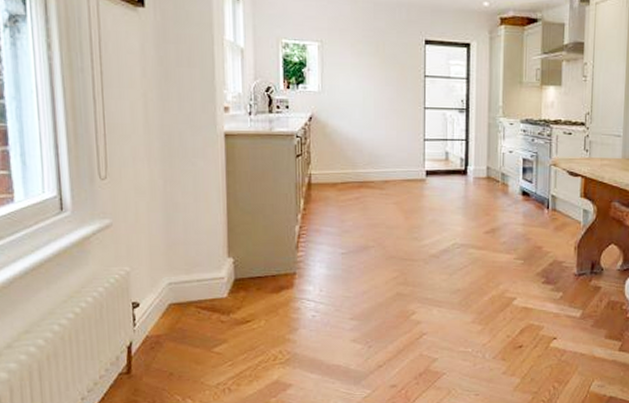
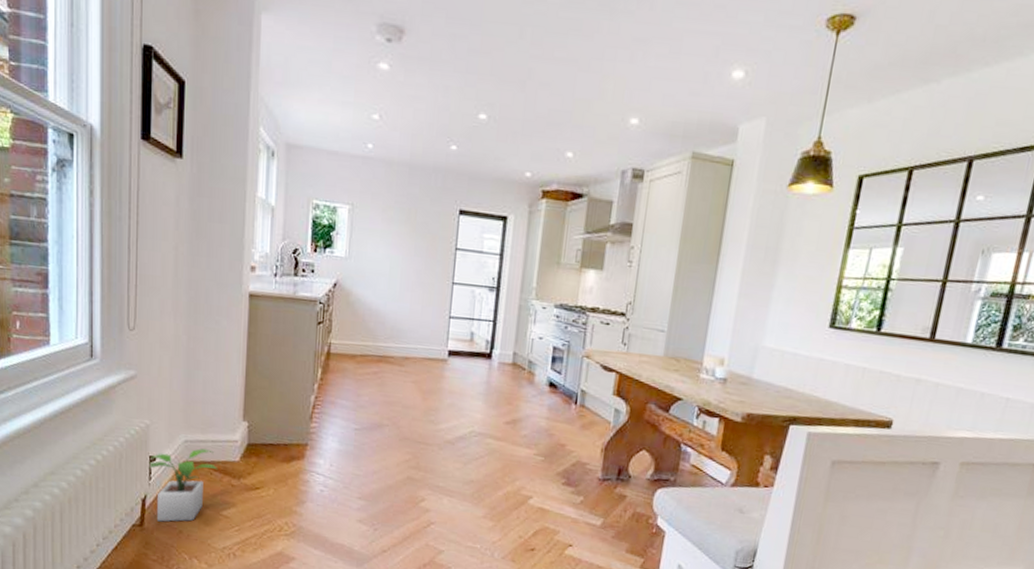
potted plant: none [132,288,206,367] -> present [149,448,219,522]

